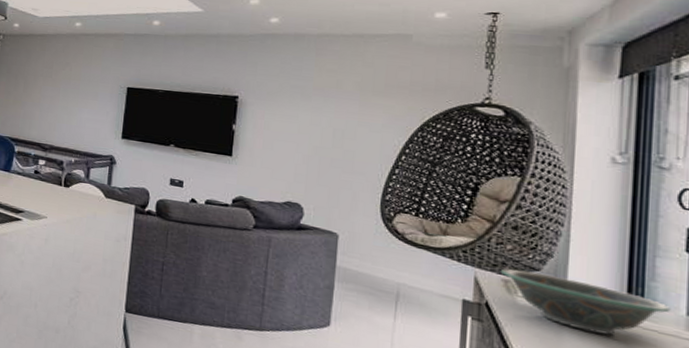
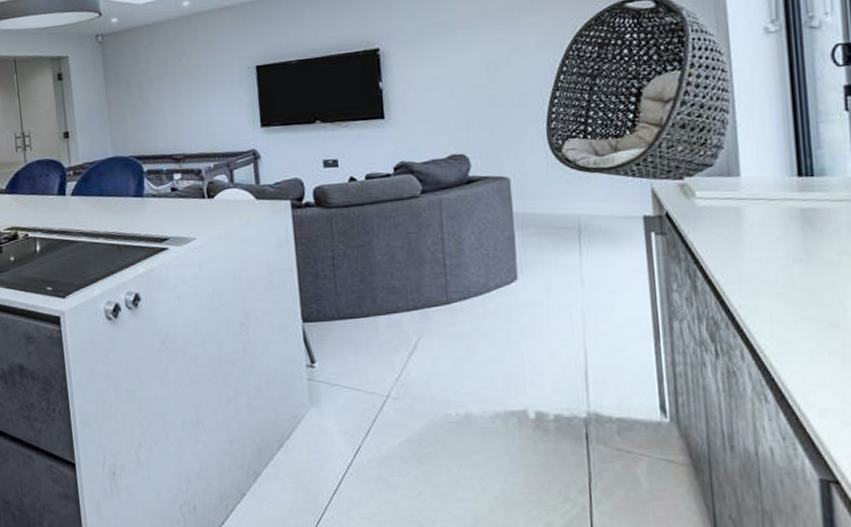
decorative bowl: present [500,268,671,336] -> none [675,166,839,218]

